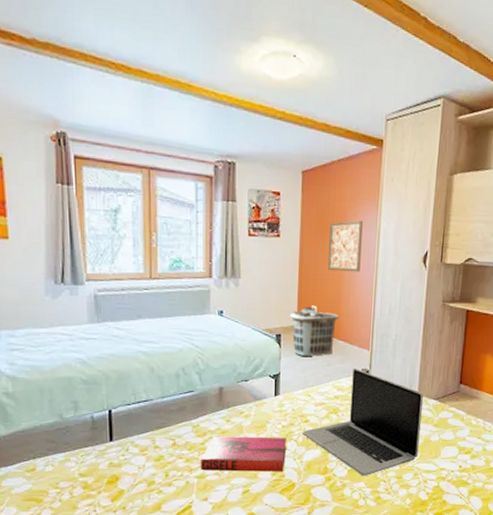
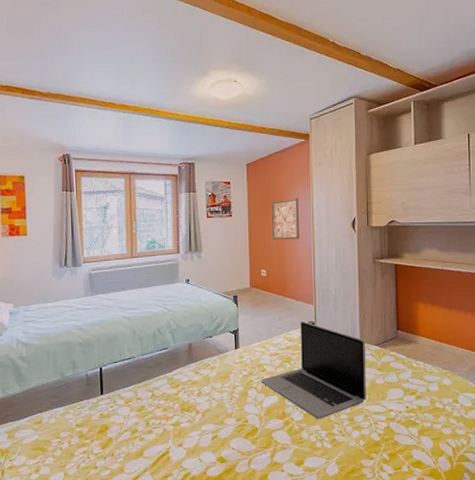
hardback book: present [200,436,286,472] -> none [175,386,248,419]
clothes hamper: present [289,306,339,356] -> none [243,271,285,313]

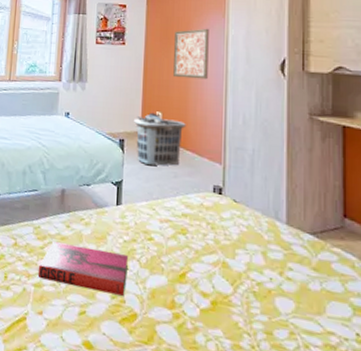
hardback book: none [175,386,248,419] -> present [37,242,128,296]
clothes hamper: none [243,271,285,313] -> present [133,112,186,166]
laptop: present [260,320,366,420] -> none [145,182,295,323]

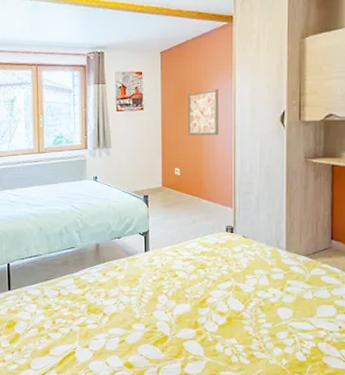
hardback book: present [37,242,128,296] -> none [81,288,157,324]
clothes hamper: present [133,112,186,166] -> none [154,169,201,215]

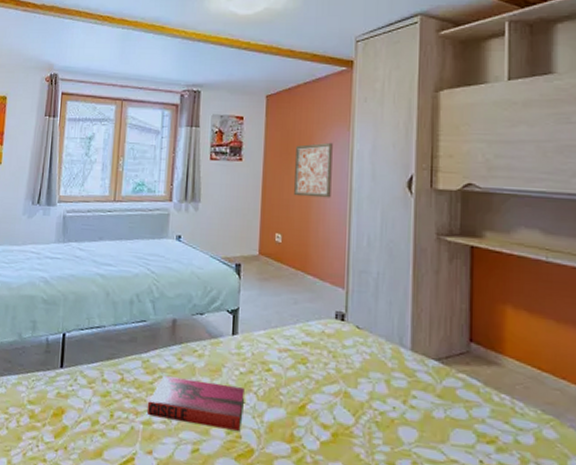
hardback book: none [81,288,157,324] -> present [146,376,244,431]

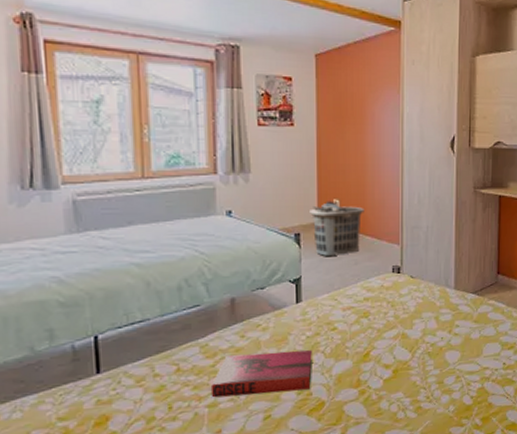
clothes hamper: none [250,234,307,292] -> present [308,201,364,256]
wall art: present [294,142,333,198] -> none [349,105,384,161]

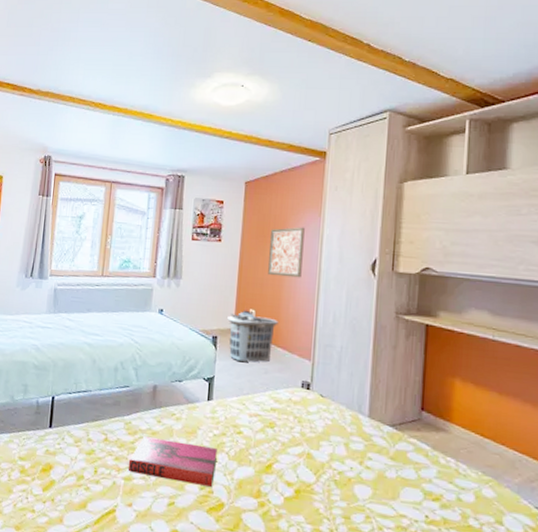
wall art: none [349,105,384,161] -> present [268,227,305,278]

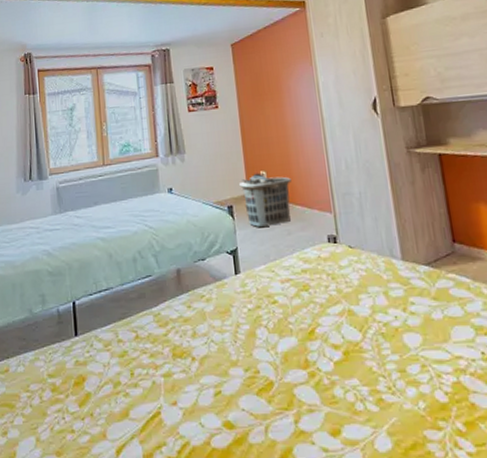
hardback book: present [128,436,217,487] -> none [164,323,258,368]
wall art: present [268,227,305,278] -> none [266,78,305,134]

